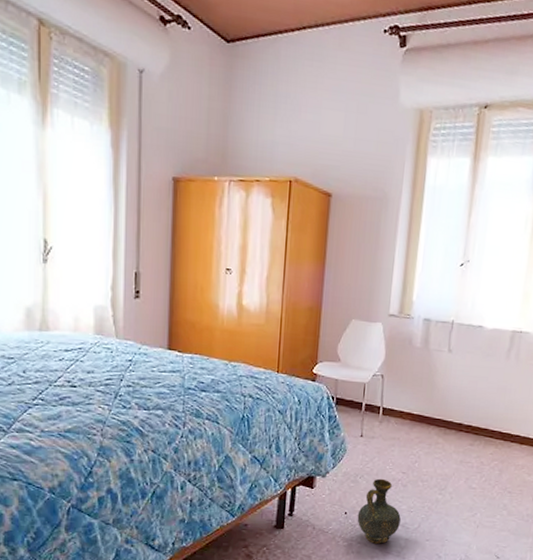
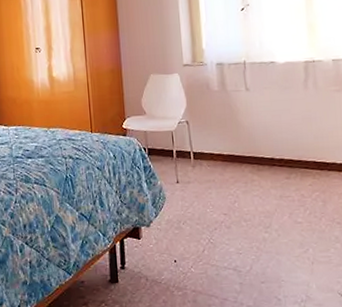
ceramic jug: present [357,478,401,544] -> none [187,222,231,291]

